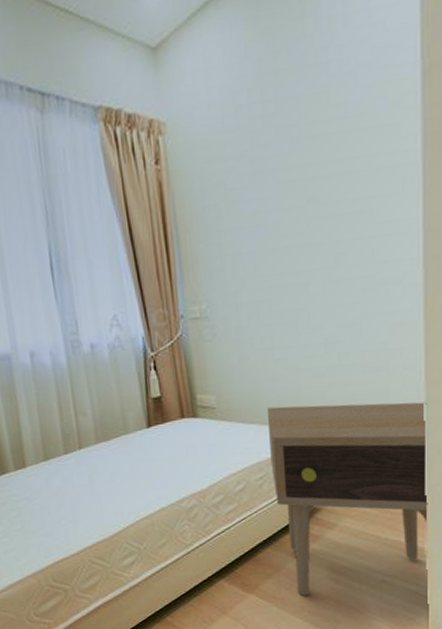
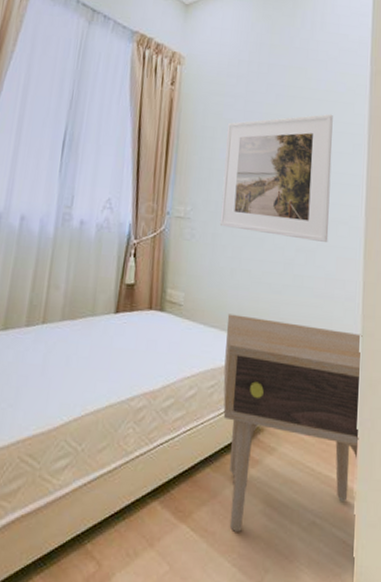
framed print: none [233,146,377,318] -> present [219,114,333,243]

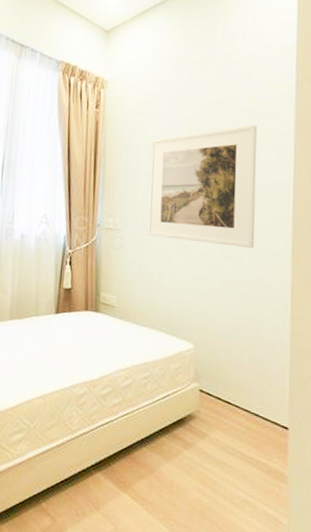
side table: present [223,314,362,532] -> none [156,314,292,503]

